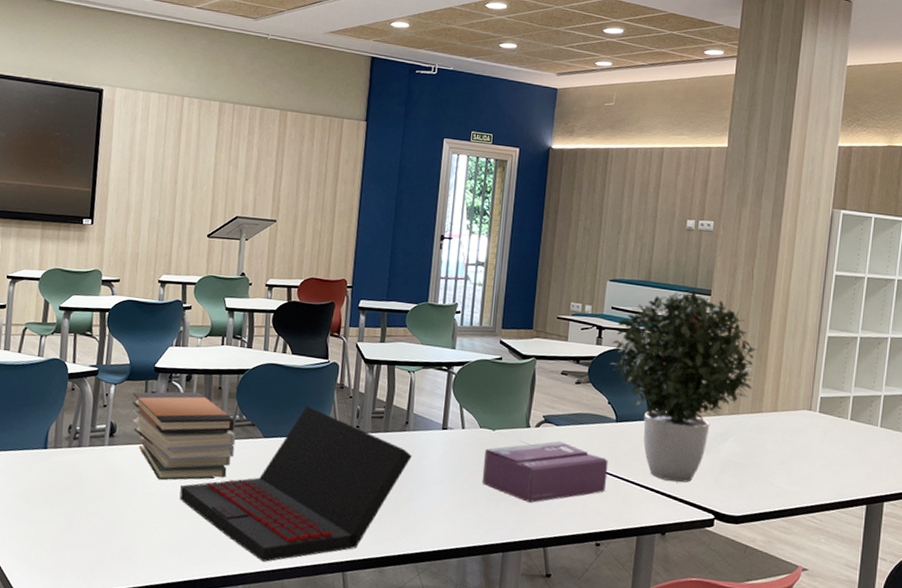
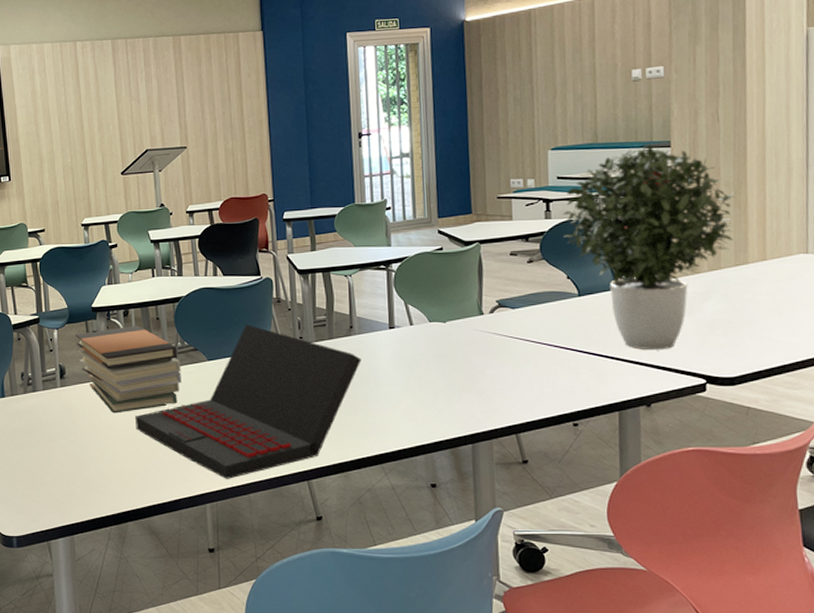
tissue box: present [482,441,608,503] -> none [437,324,577,390]

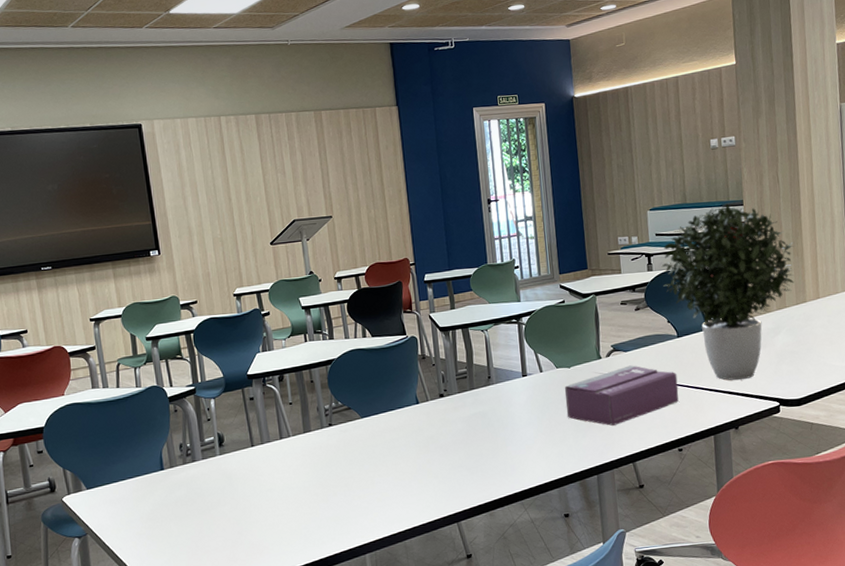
book stack: present [75,325,182,414] -> none [232,389,337,476]
laptop: present [135,325,361,479] -> none [294,381,500,529]
tissue box: none [437,324,577,390] -> present [564,365,679,426]

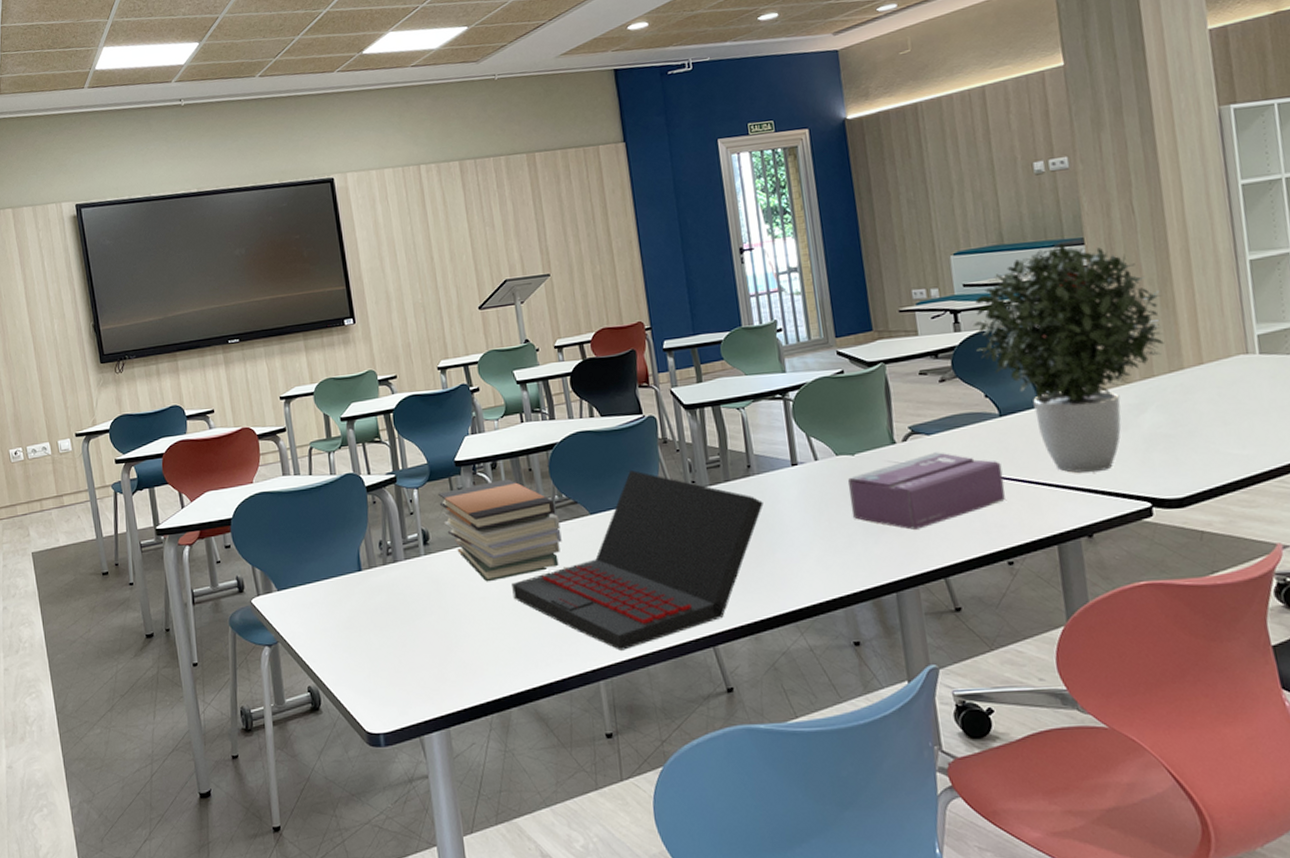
book stack: none [232,389,337,476] -> present [438,479,562,582]
laptop: none [294,381,500,529] -> present [512,470,764,651]

